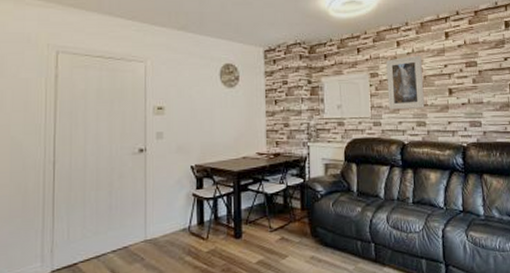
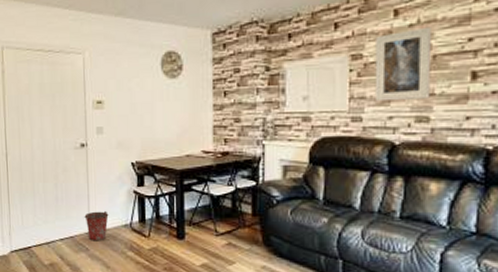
bucket: none [140,215,167,250] -> present [84,210,109,241]

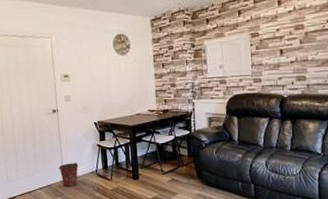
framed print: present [374,26,432,102] -> none [267,12,305,67]

